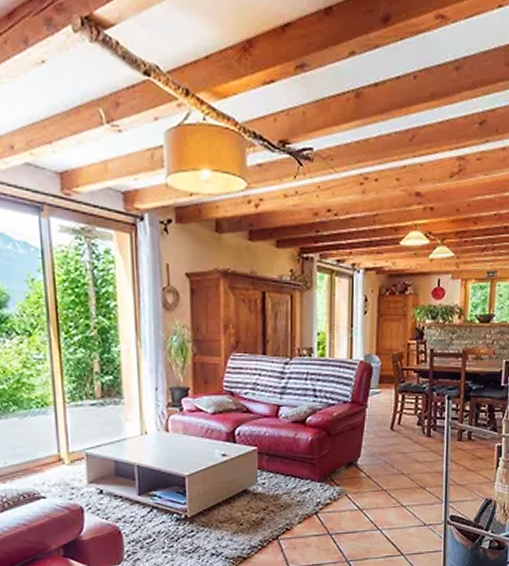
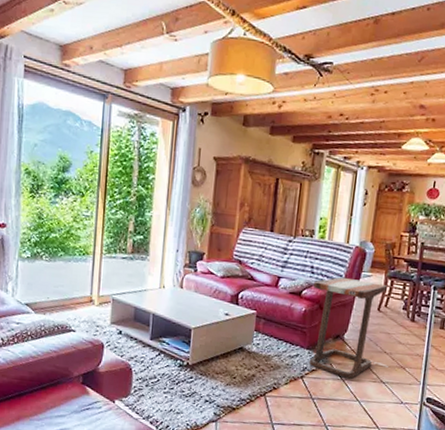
side table: none [318,397,407,507] -> present [308,277,388,379]

